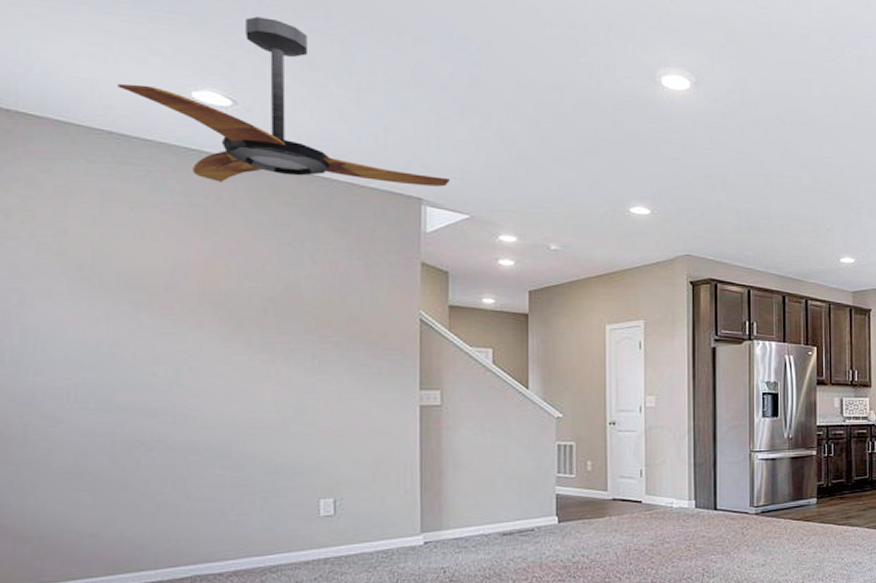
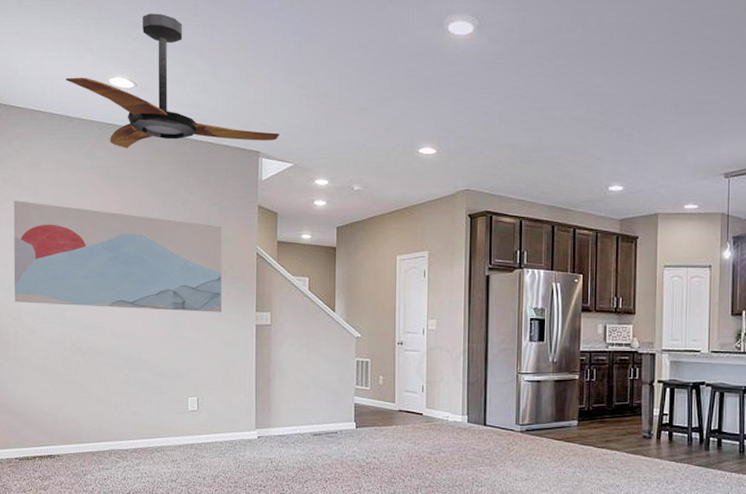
wall art: none [21,241,370,391] -> present [13,201,222,312]

